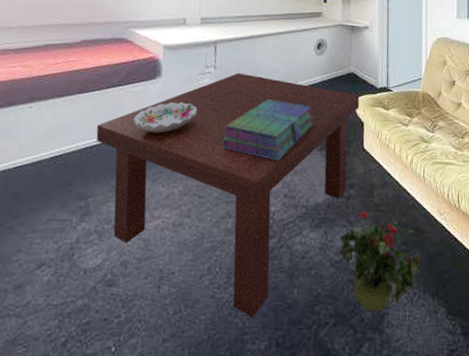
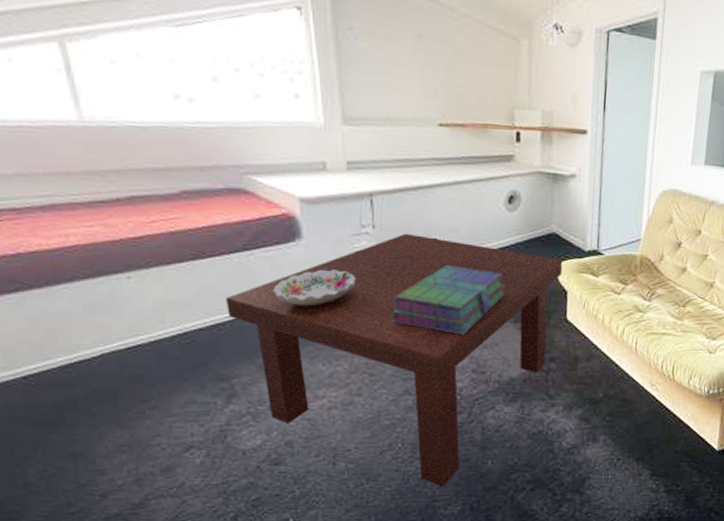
potted plant: present [338,210,423,312] -> none [536,383,629,477]

